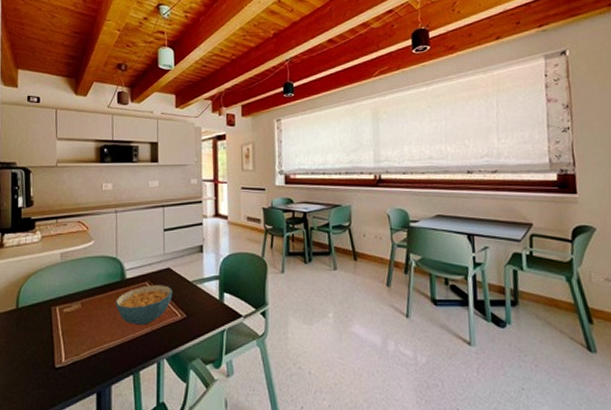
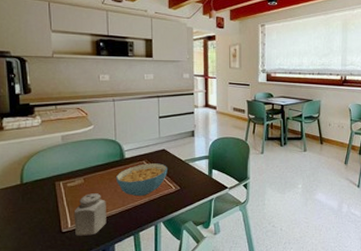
salt shaker: none [68,321,104,373] -> present [73,193,107,236]

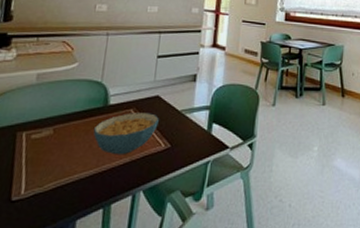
salt shaker: present [73,193,107,236] -> none [28,149,76,207]

